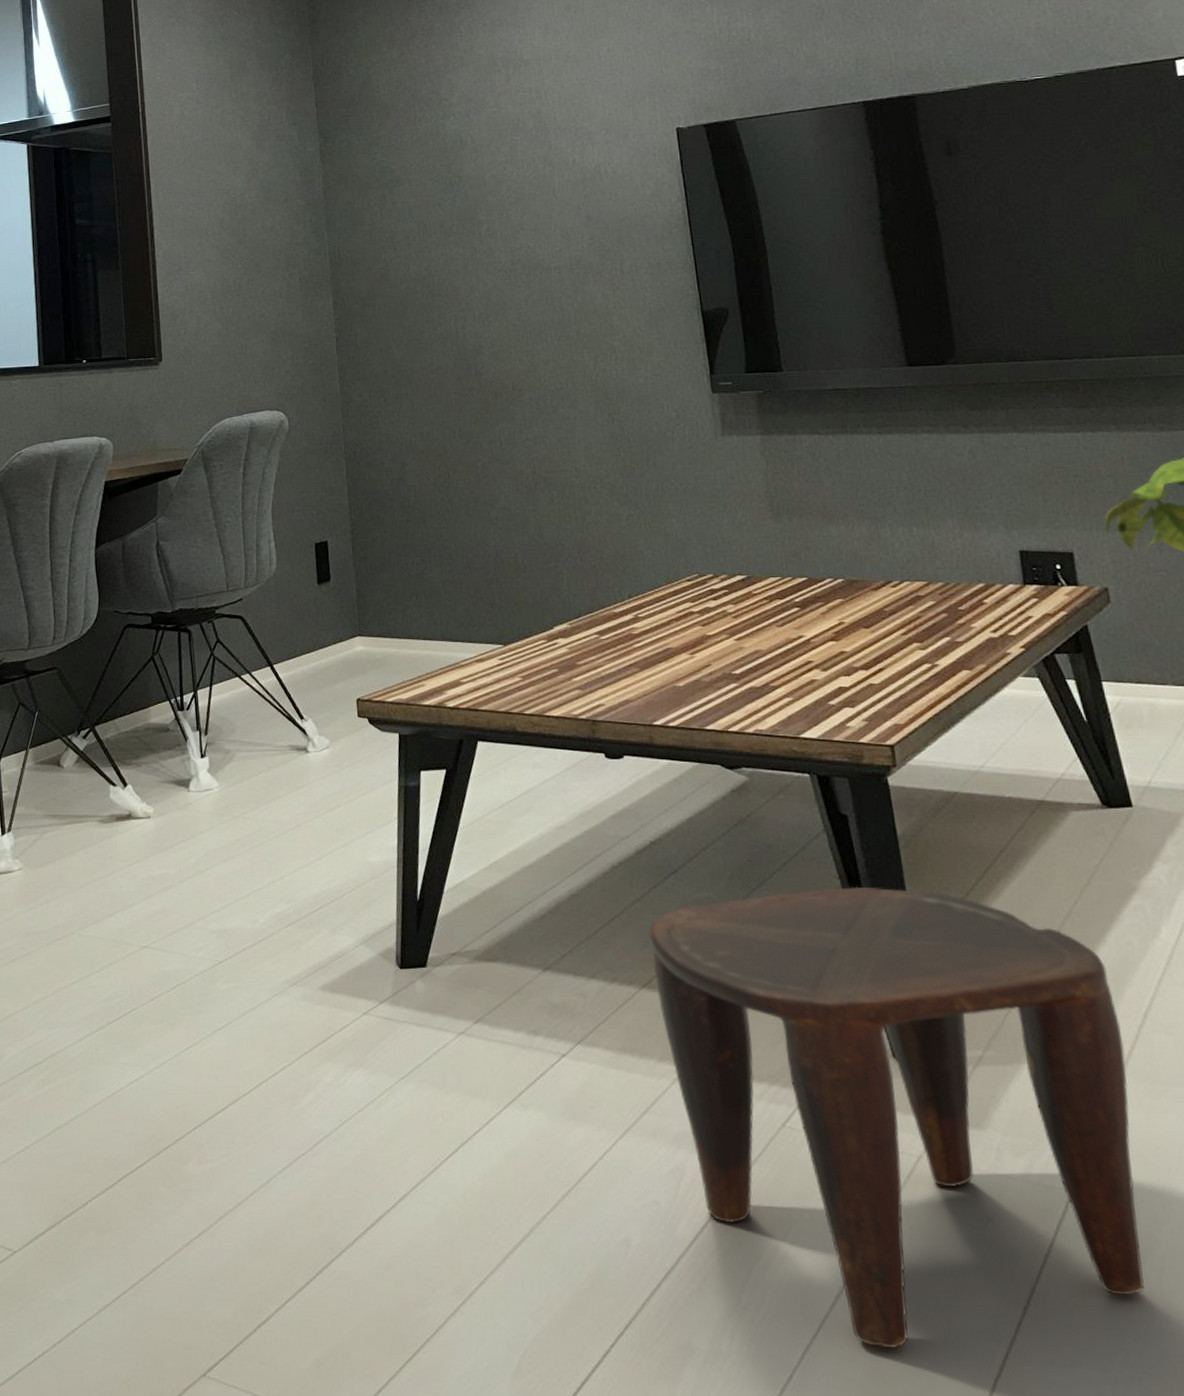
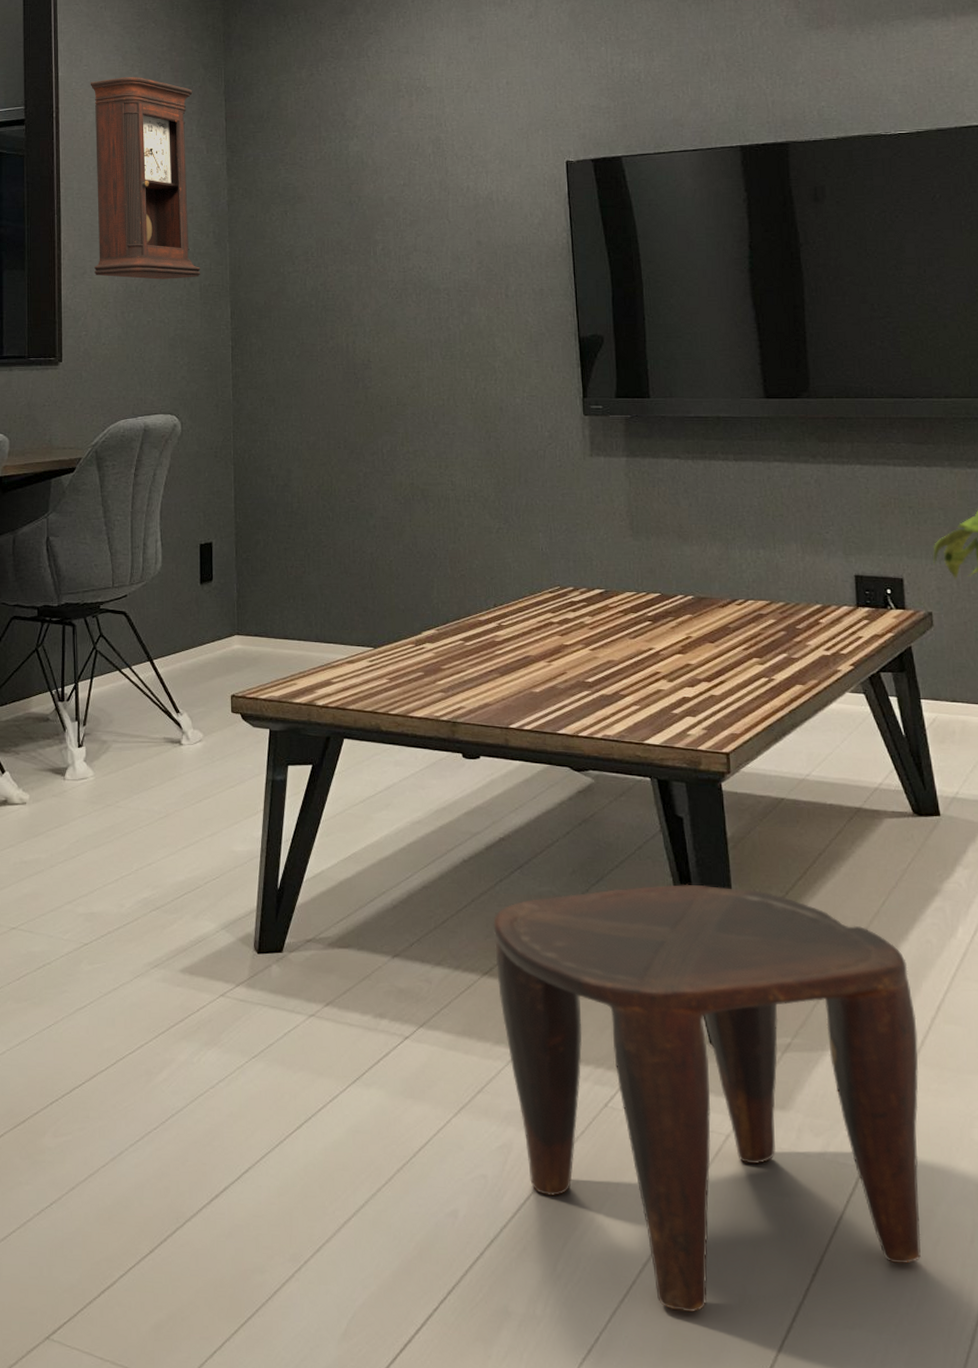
pendulum clock: none [175,66,300,273] -> present [90,77,201,280]

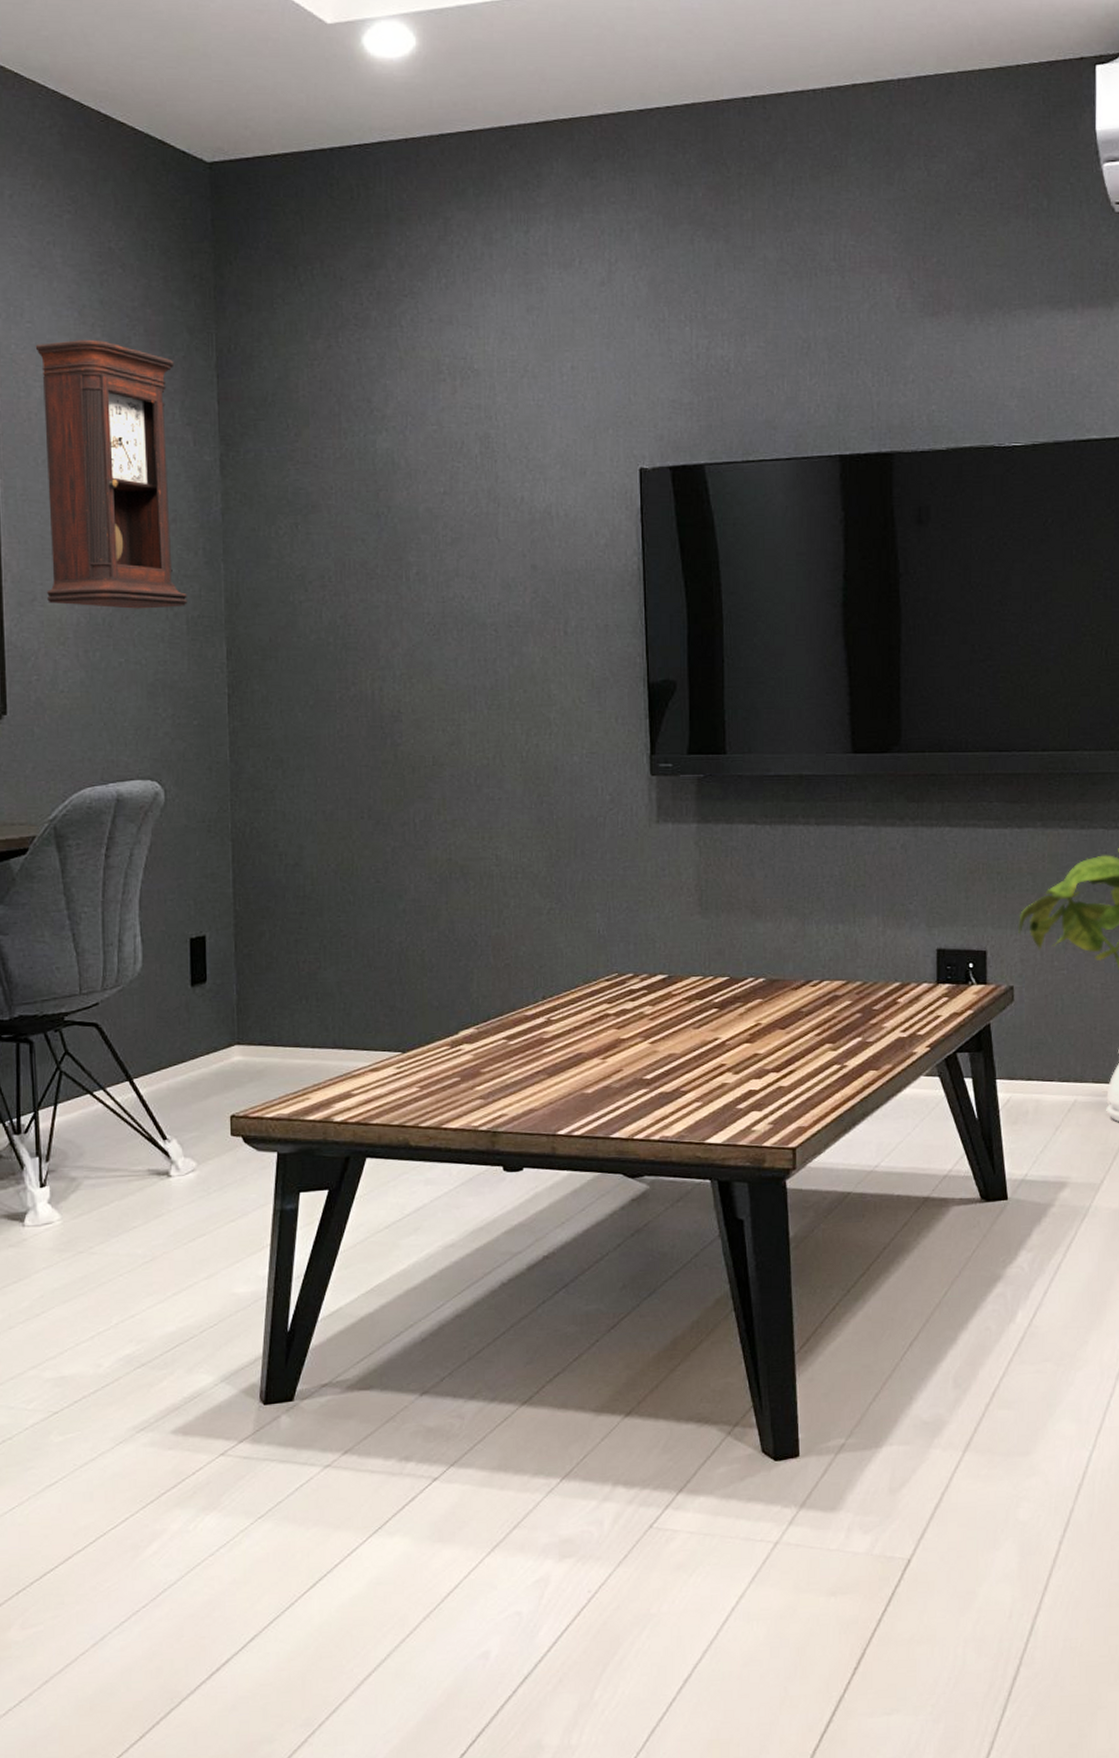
stool: present [493,884,921,1312] -> none [534,1290,971,1721]

